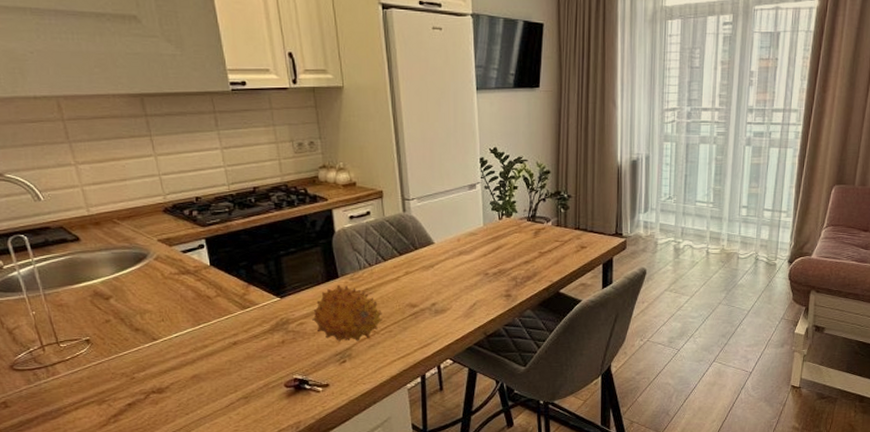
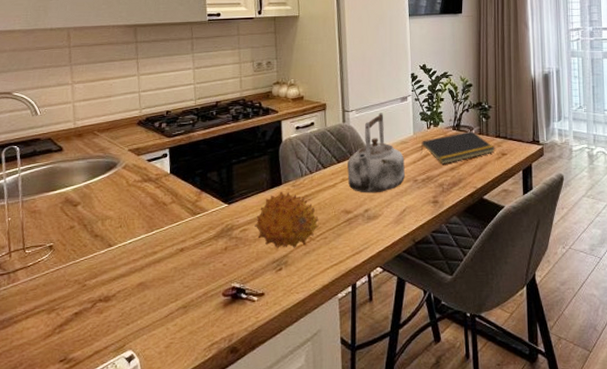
kettle: none [411,202,474,287] -> present [347,113,405,193]
notepad: none [491,221,574,258] -> present [420,130,496,165]

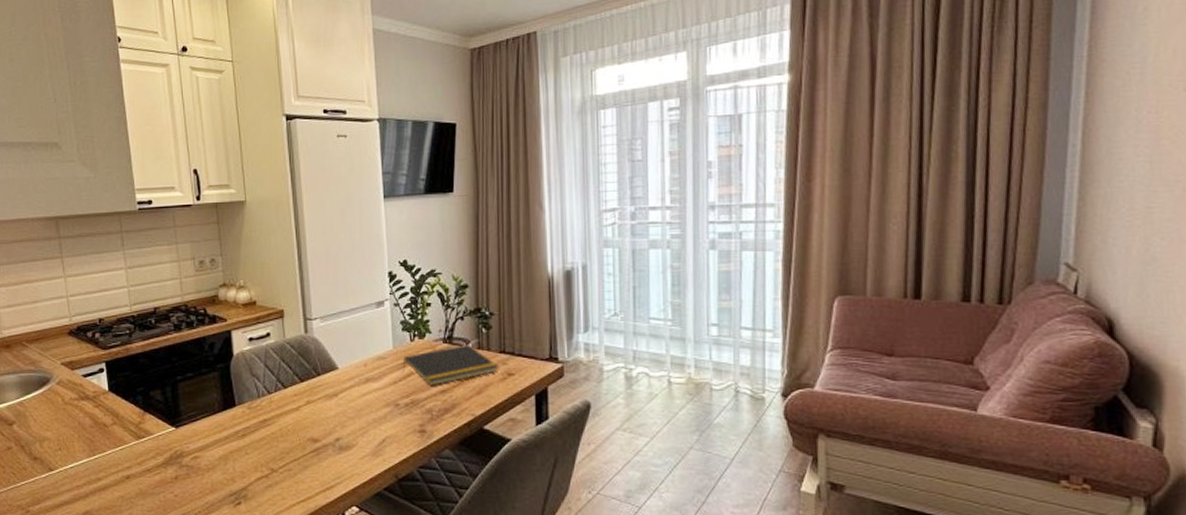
fruit: present [254,191,319,248] -> none [207,414,281,480]
kettle: present [347,113,405,193] -> none [313,321,383,419]

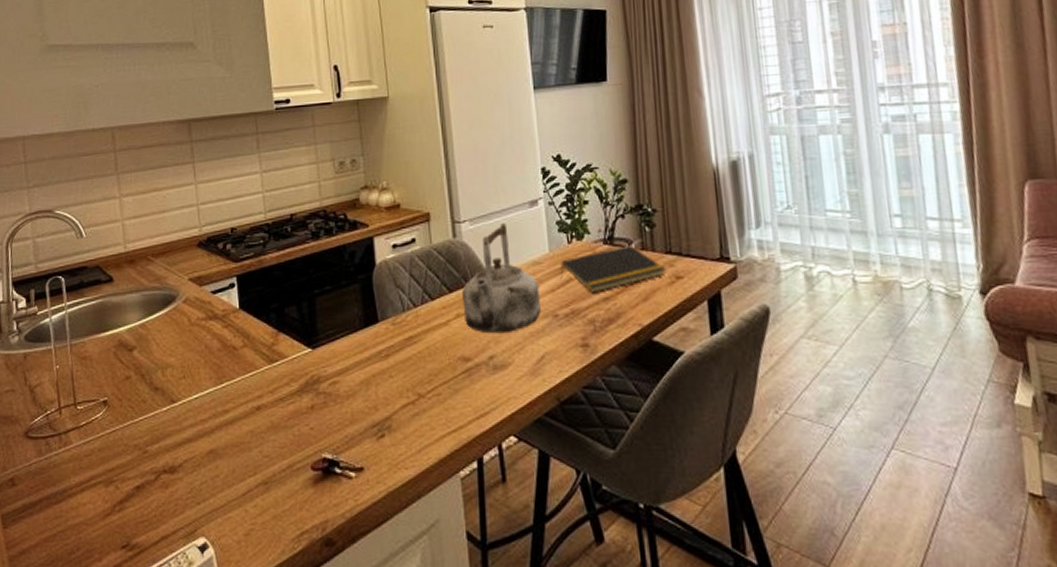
kettle: none [313,321,383,419] -> present [462,223,541,334]

